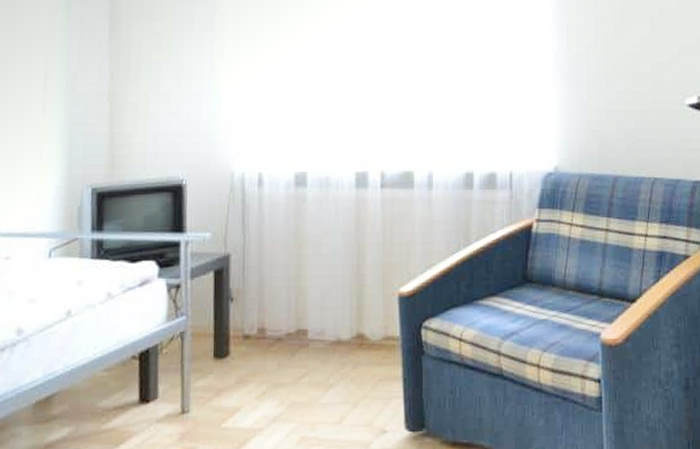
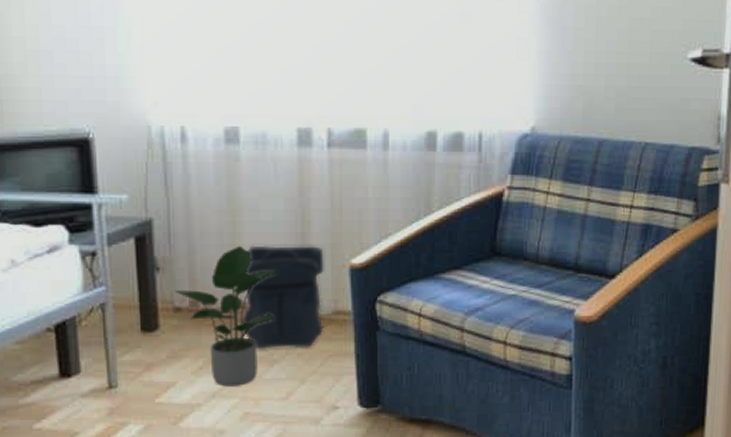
potted plant: none [244,276,335,411] -> present [173,245,277,387]
backpack: none [302,276,376,374] -> present [242,245,324,349]

